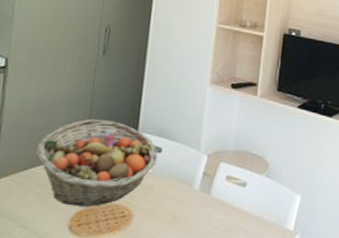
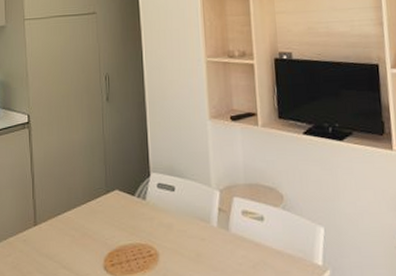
fruit basket: present [36,118,158,206] -> none [65,162,172,247]

